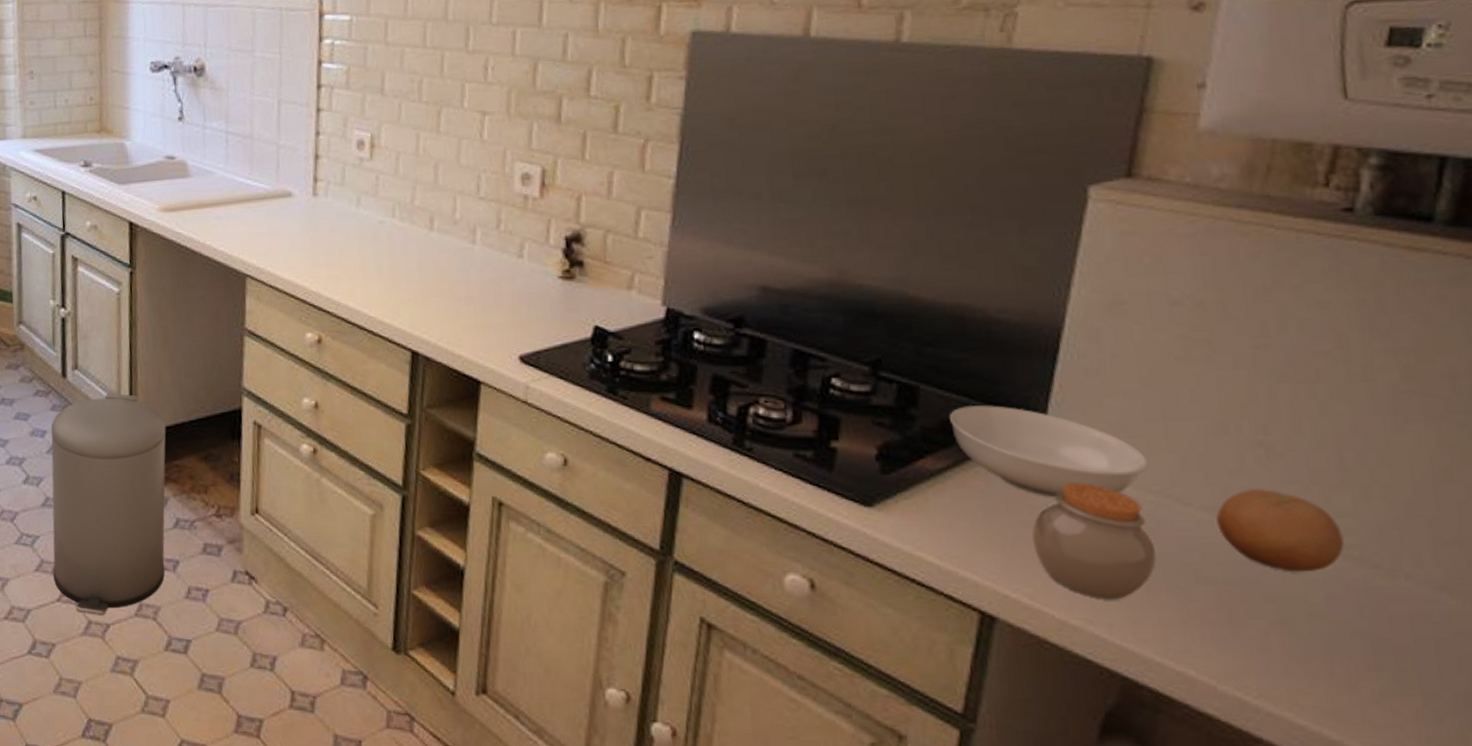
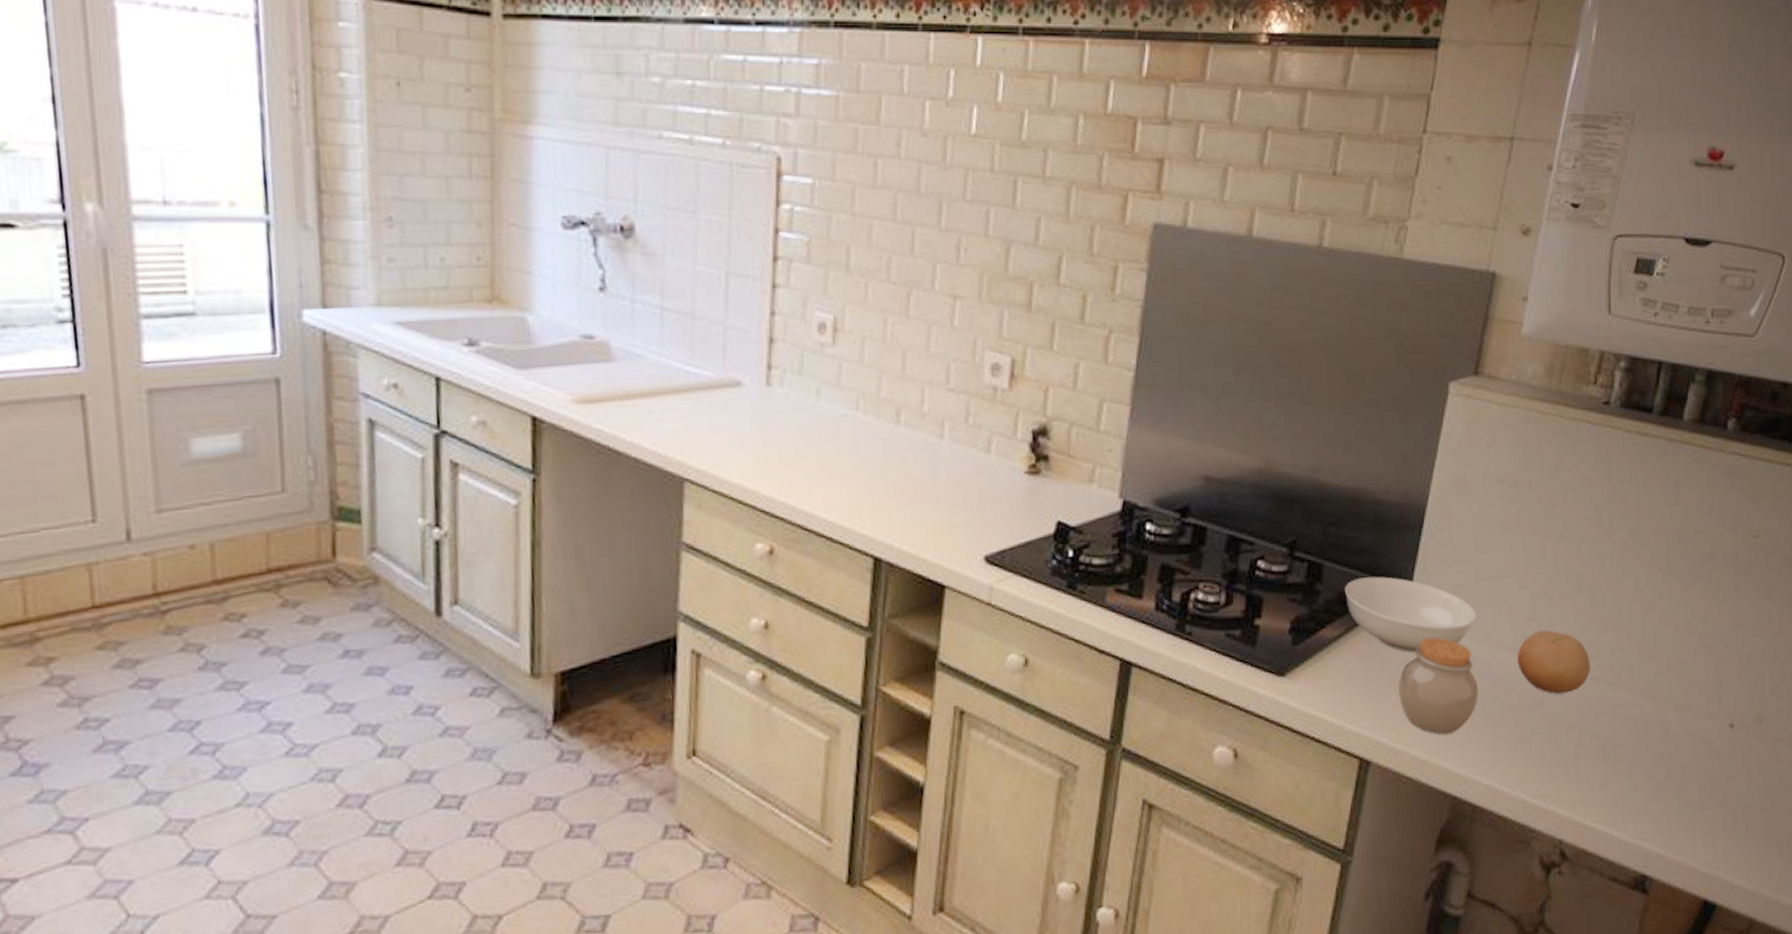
pedal bin: present [50,393,166,615] -> none [418,630,580,908]

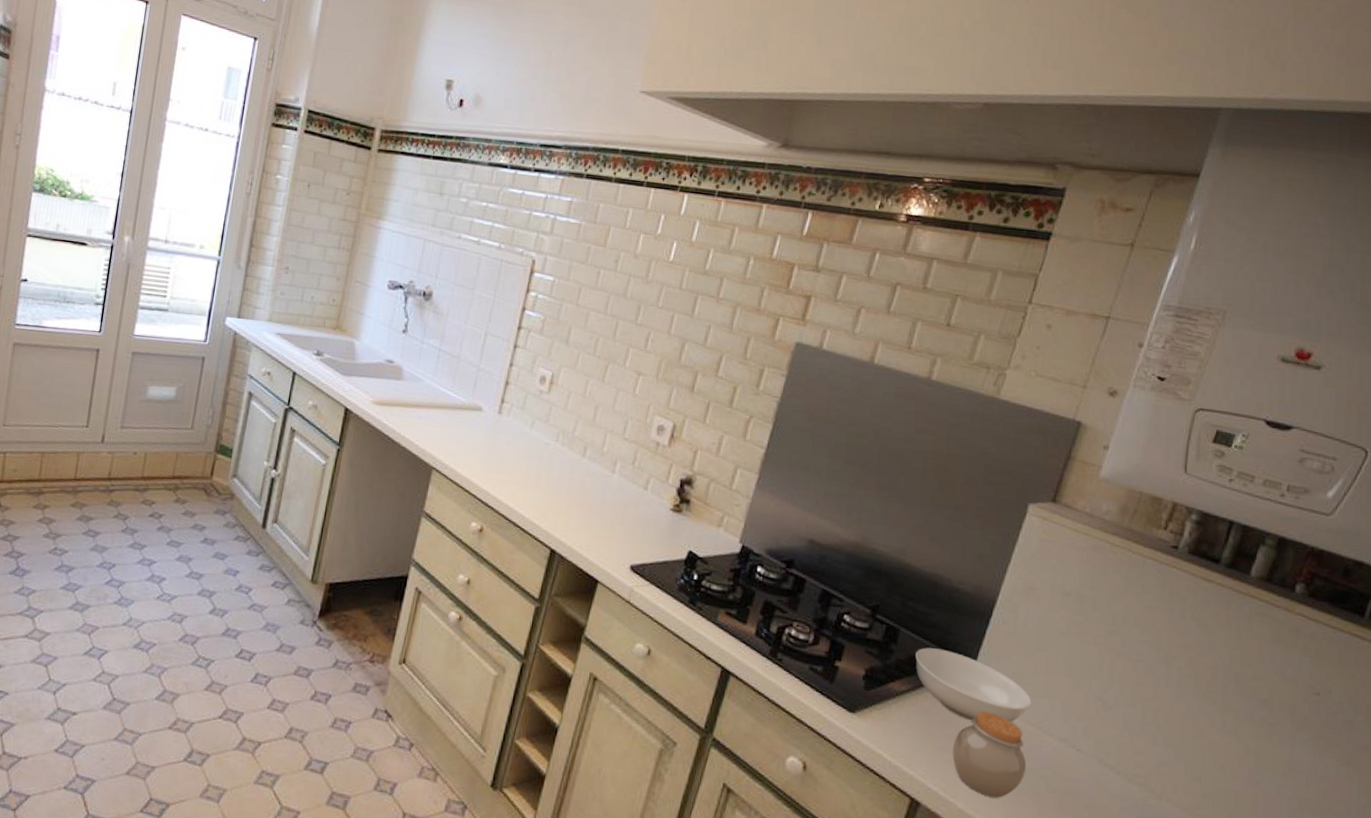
fruit: present [1517,630,1591,694] -> none [1065,729,1136,790]

